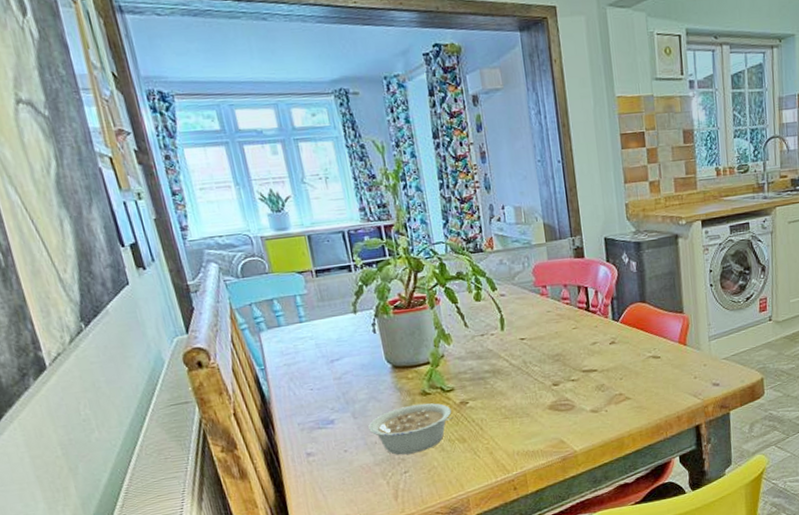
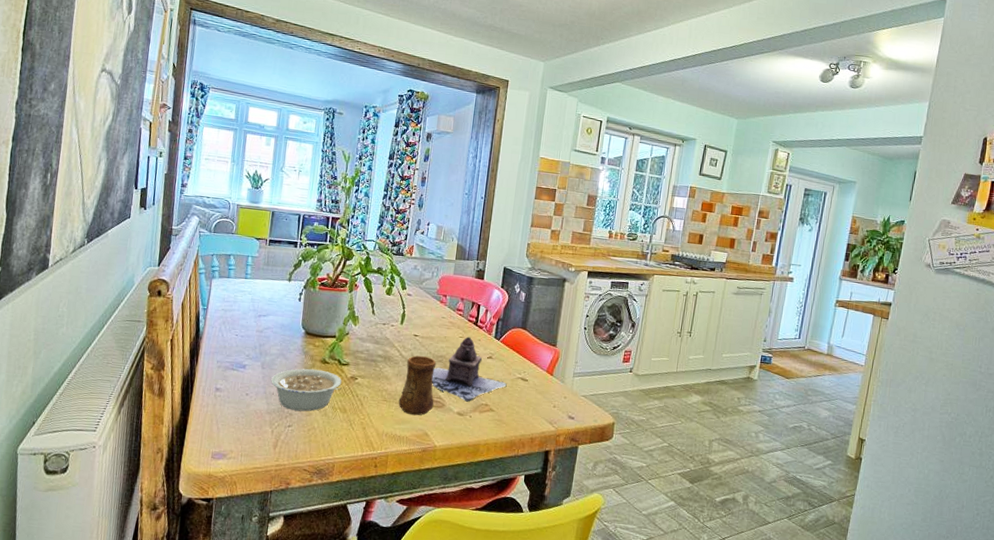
cup: none [519,359,563,426] -> present [398,355,437,416]
teapot: none [552,325,638,397] -> present [431,336,507,402]

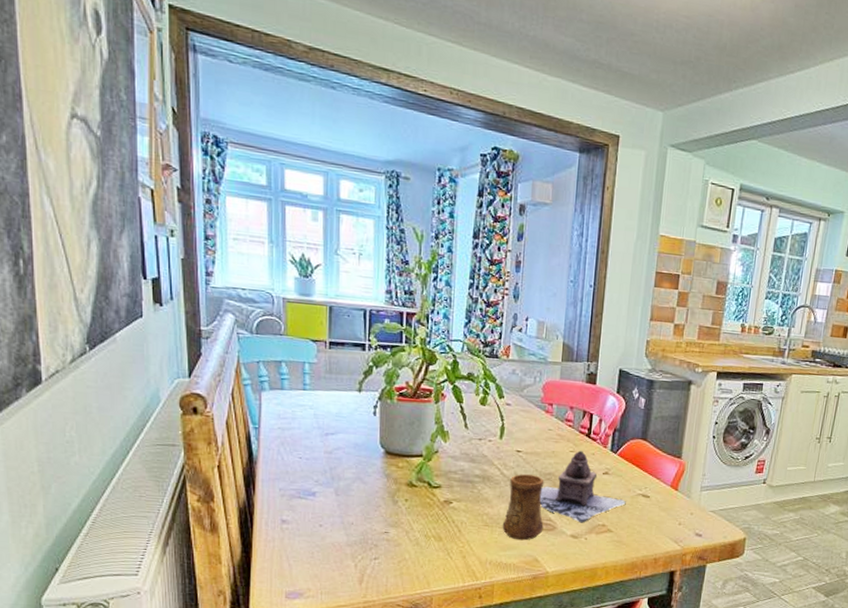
legume: present [271,368,342,412] -> none [348,493,435,542]

